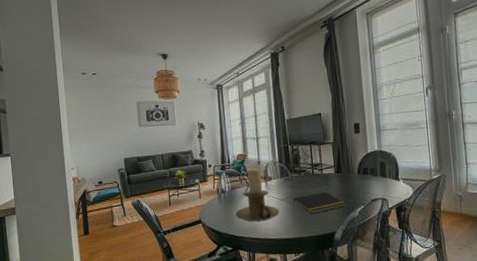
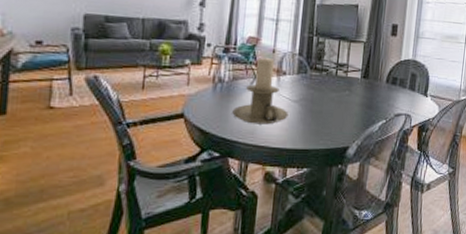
notepad: present [293,191,347,214] -> none [305,98,367,123]

